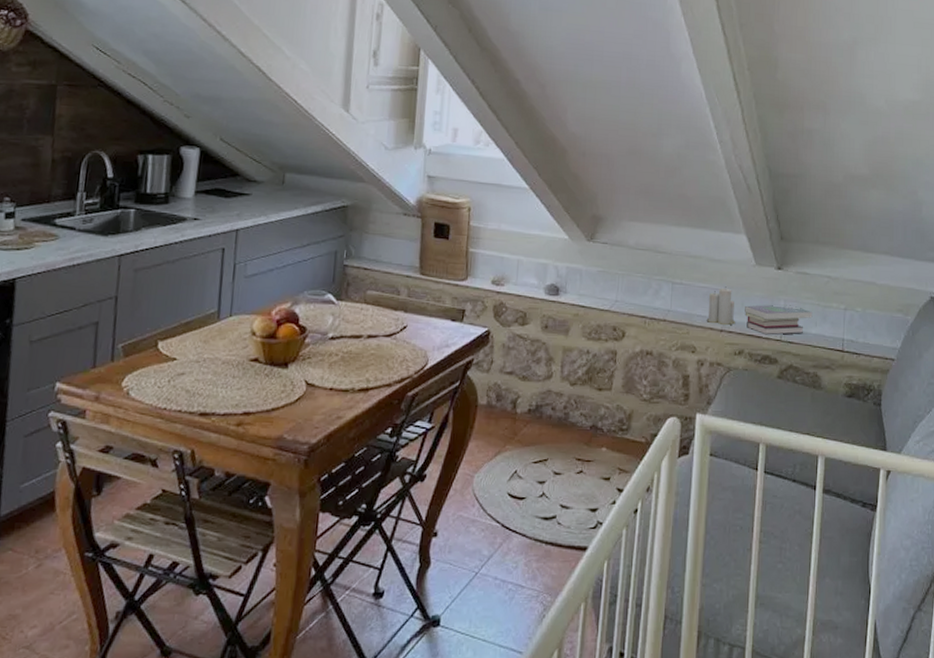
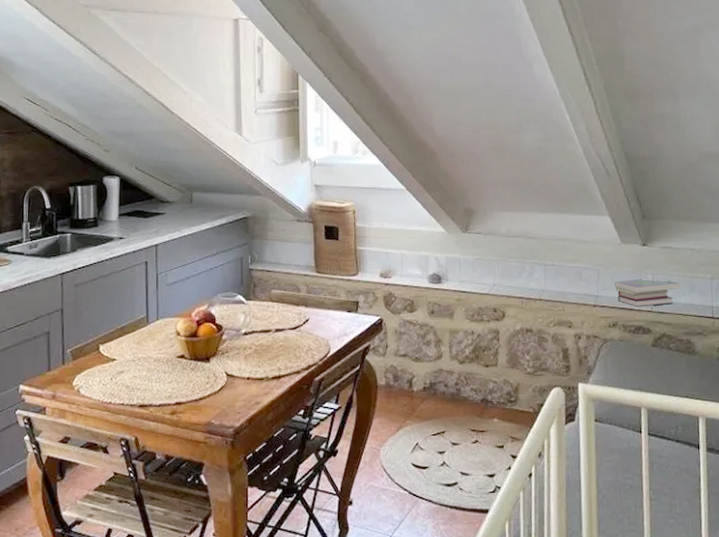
candle: present [706,286,736,326] -> none [579,265,608,301]

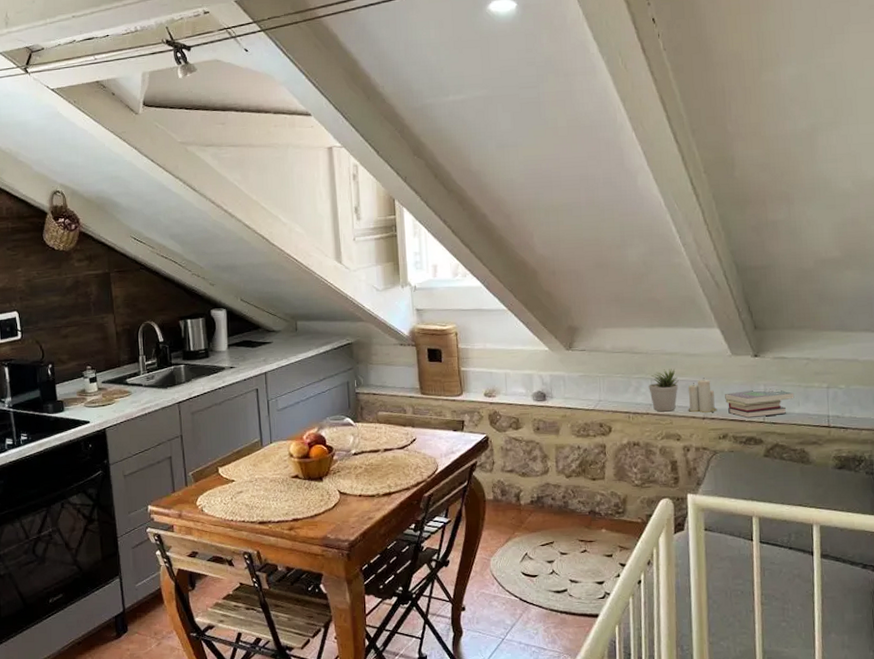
potted plant: none [542,255,571,298] -> present [648,369,679,412]
candle: none [579,265,608,301] -> present [688,378,718,414]

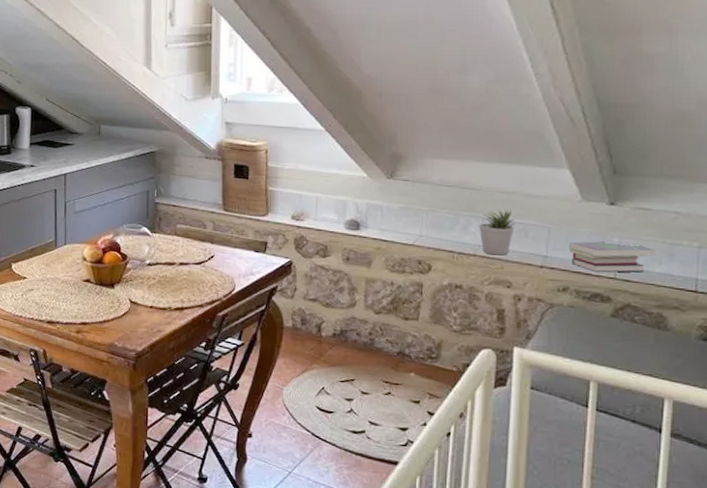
candle: present [688,378,718,414] -> none [523,222,559,262]

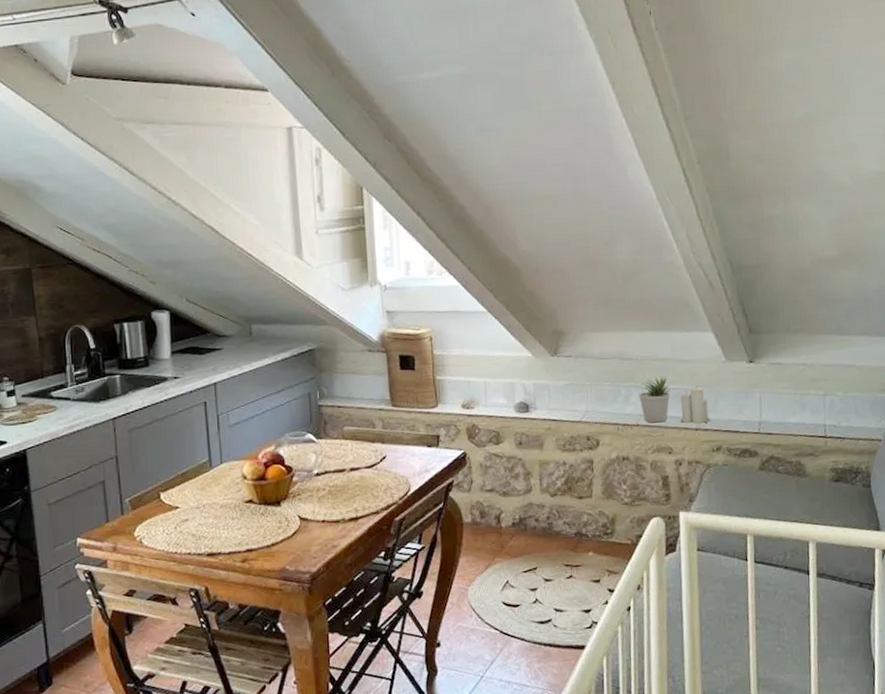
candle: none [523,222,559,262] -> present [680,385,711,424]
books: present [569,241,656,273] -> none [719,397,790,429]

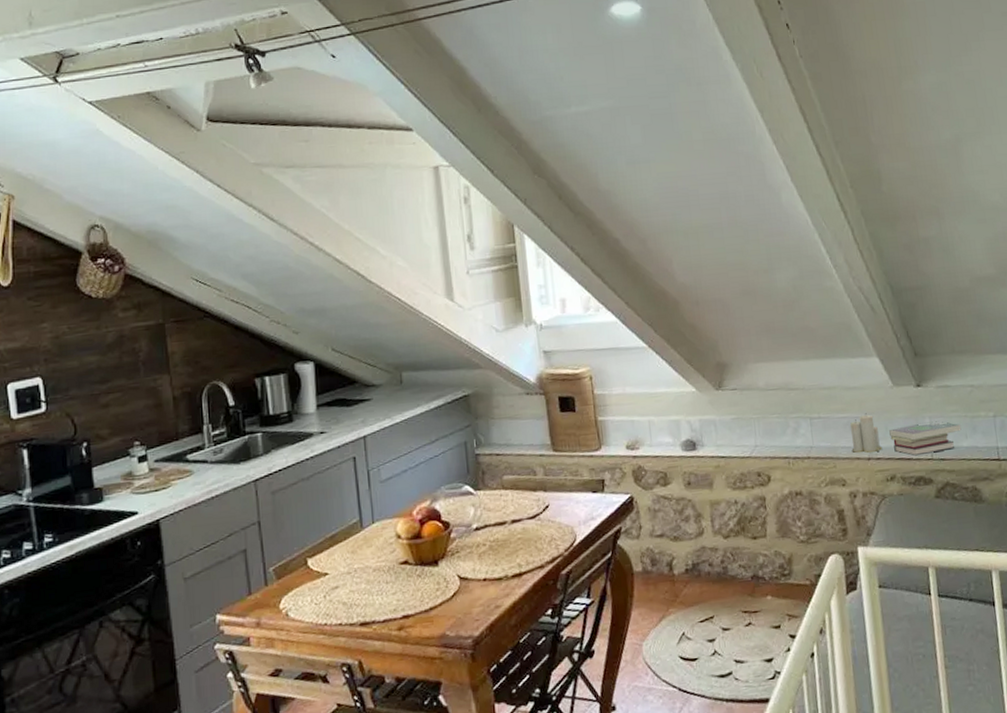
potted plant: present [639,376,671,423] -> none [808,405,840,455]
books: none [719,397,790,429] -> present [889,421,962,456]

